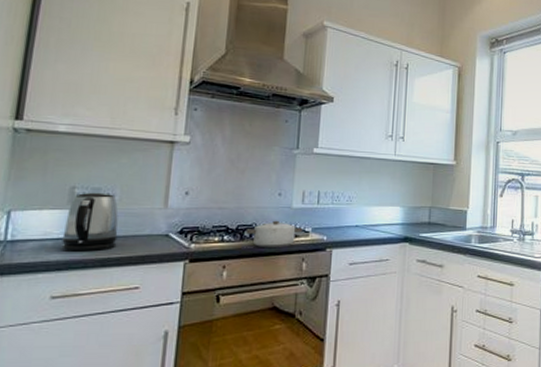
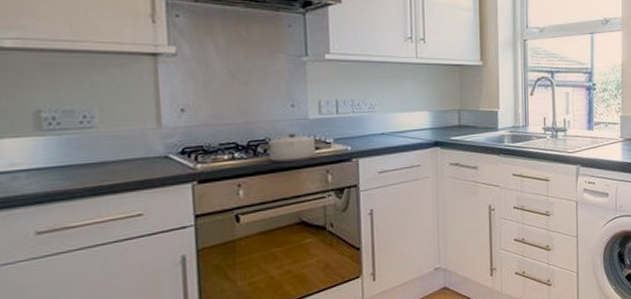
kettle: present [61,192,119,252] -> none [36,115,107,183]

